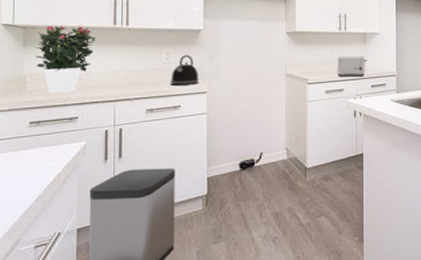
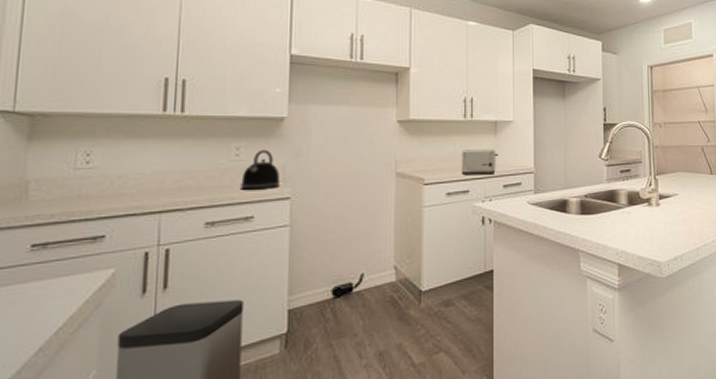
potted flower: present [35,24,97,93] -> none [44,110,138,204]

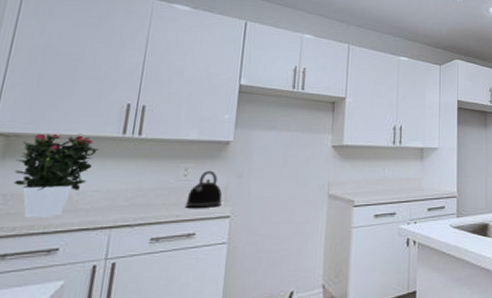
potted flower: none [44,110,138,204] -> present [14,132,99,218]
toaster: present [461,149,499,176] -> none [389,174,424,199]

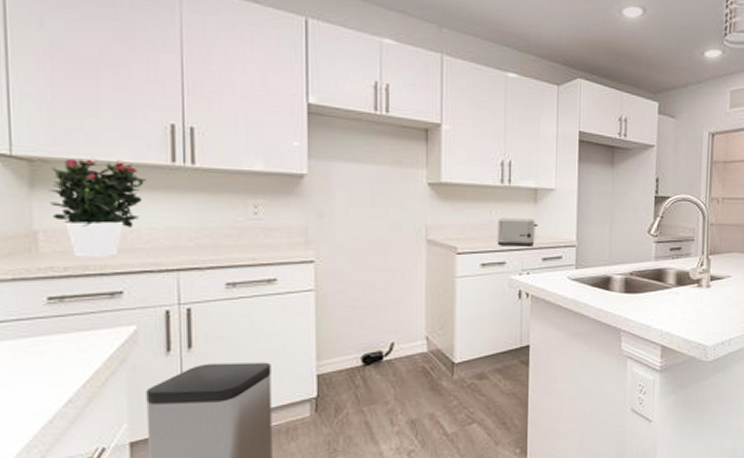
kettle: present [185,170,222,208] -> none [261,208,303,251]
toaster: none [389,174,424,199] -> present [497,218,538,247]

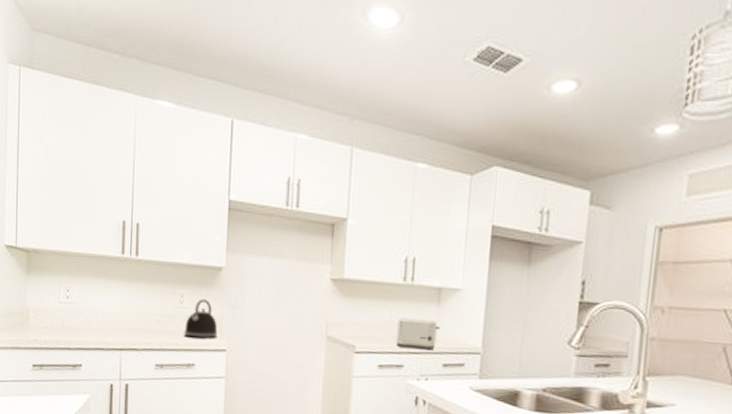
potted flower: present [48,157,146,257] -> none [38,249,103,334]
kettle: none [261,208,303,251] -> present [184,298,218,339]

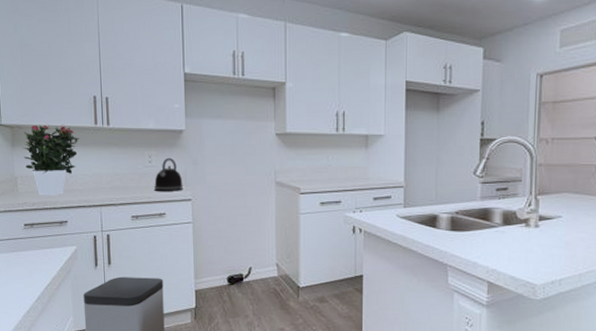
potted flower: none [38,249,103,334] -> present [22,123,79,196]
toaster: present [396,318,440,351] -> none [334,162,369,187]

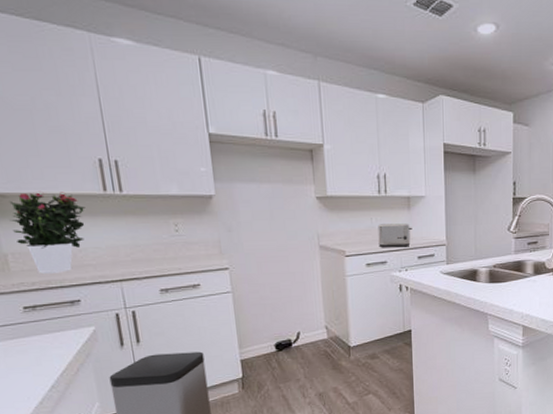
kettle: present [154,157,183,191] -> none [183,225,218,262]
toaster: none [334,162,369,187] -> present [378,223,412,248]

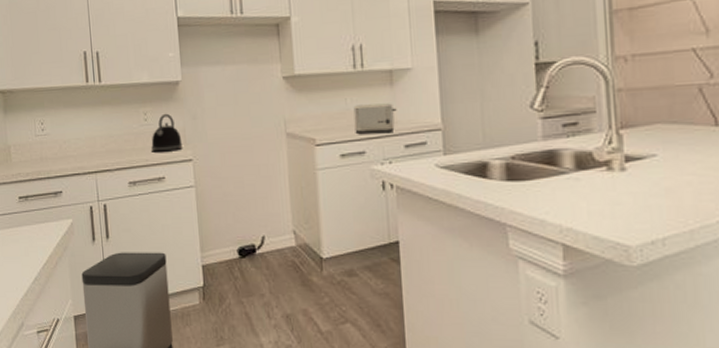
potted flower: present [9,191,85,274] -> none [14,85,71,165]
kettle: none [183,225,218,262] -> present [151,113,183,152]

